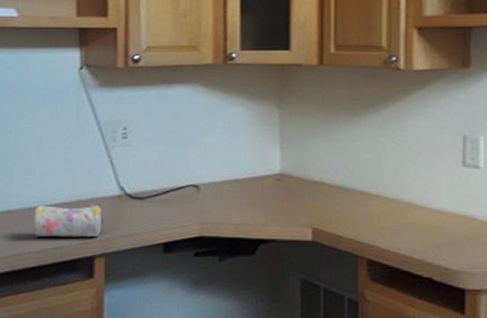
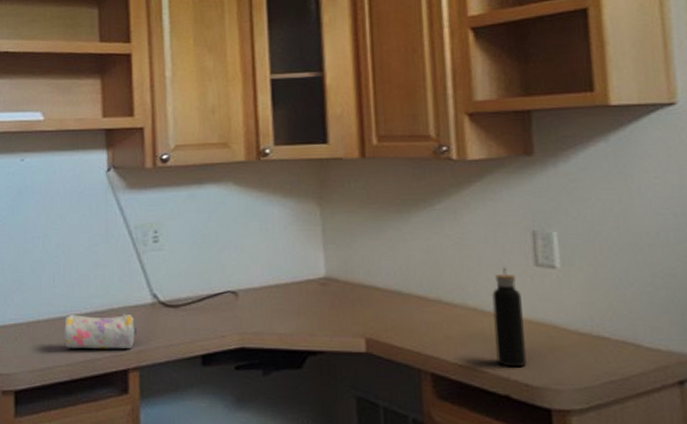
water bottle: none [424,166,450,254] -> present [492,266,527,368]

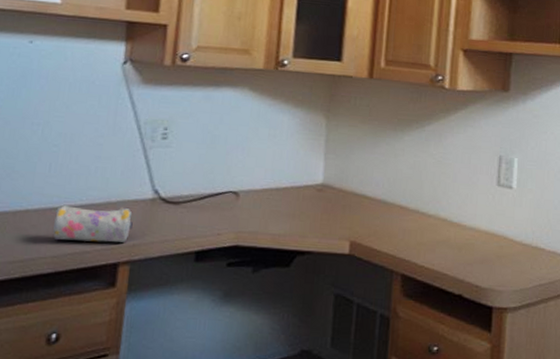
water bottle: present [492,266,527,368] -> none [456,184,483,271]

